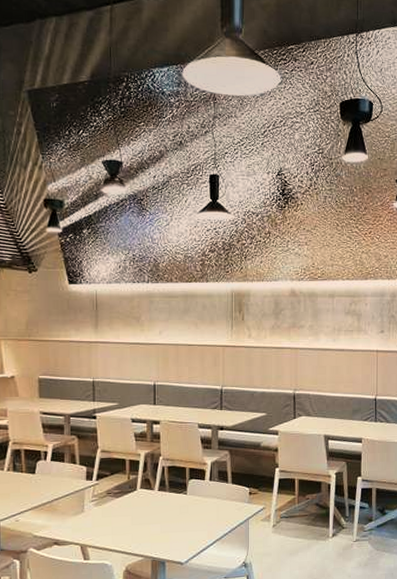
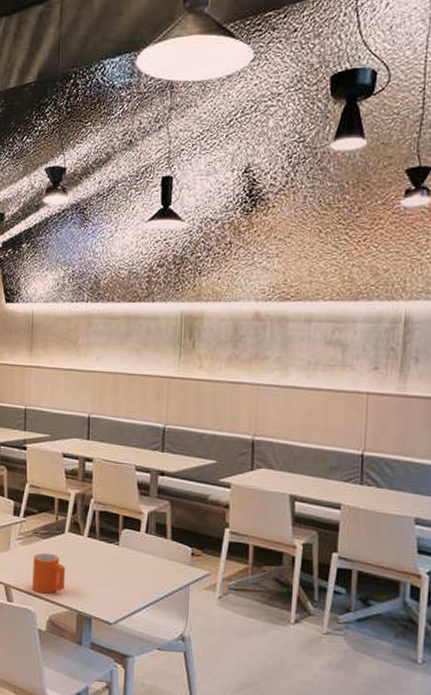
mug: none [108,510,139,547] -> present [32,552,65,594]

